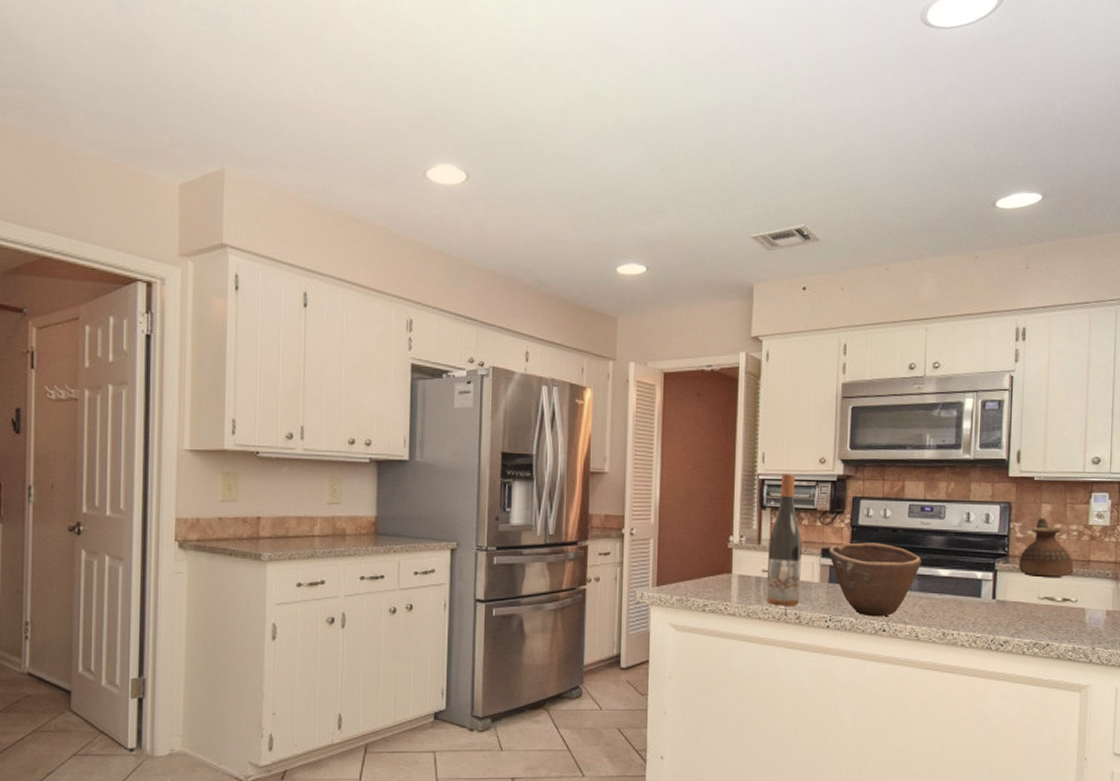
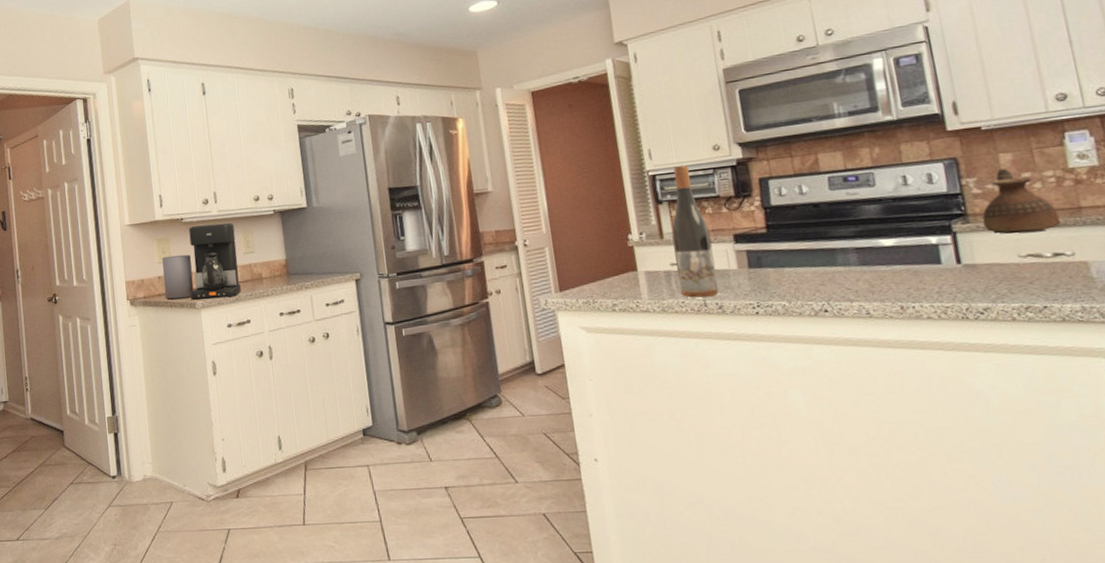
canister: none [224,494,262,547] -> present [162,254,194,300]
coffee maker: none [257,463,320,552] -> present [189,222,241,301]
bowl: present [829,542,921,617] -> none [741,220,857,299]

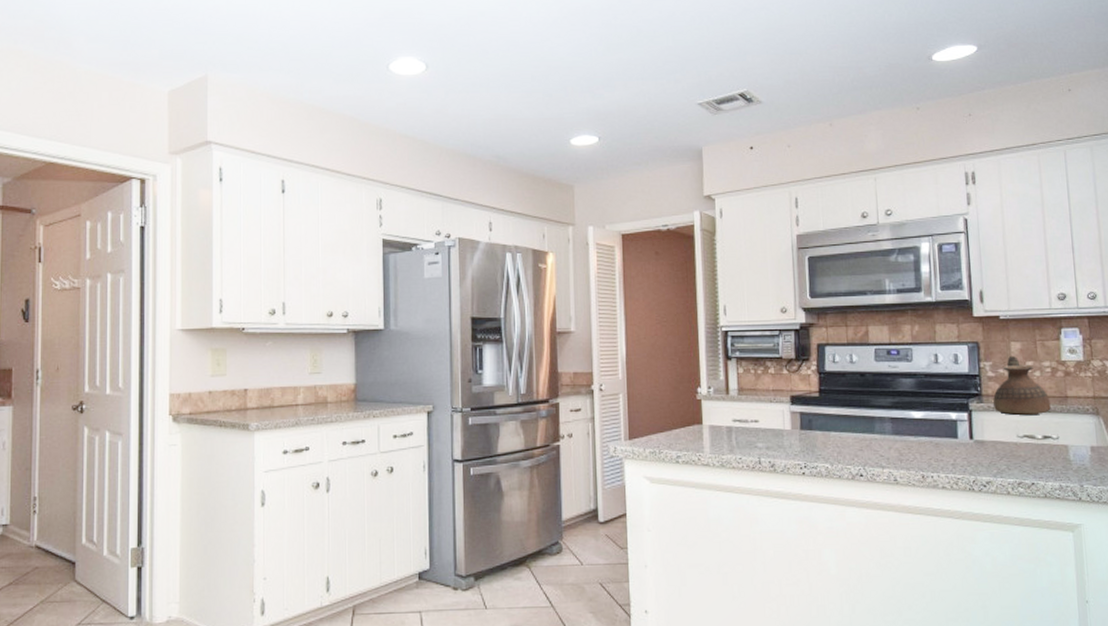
canister: present [162,254,194,300] -> none [214,368,249,418]
coffee maker: present [189,222,241,301] -> none [245,337,302,422]
wine bottle: present [672,164,719,298] -> none [737,323,773,456]

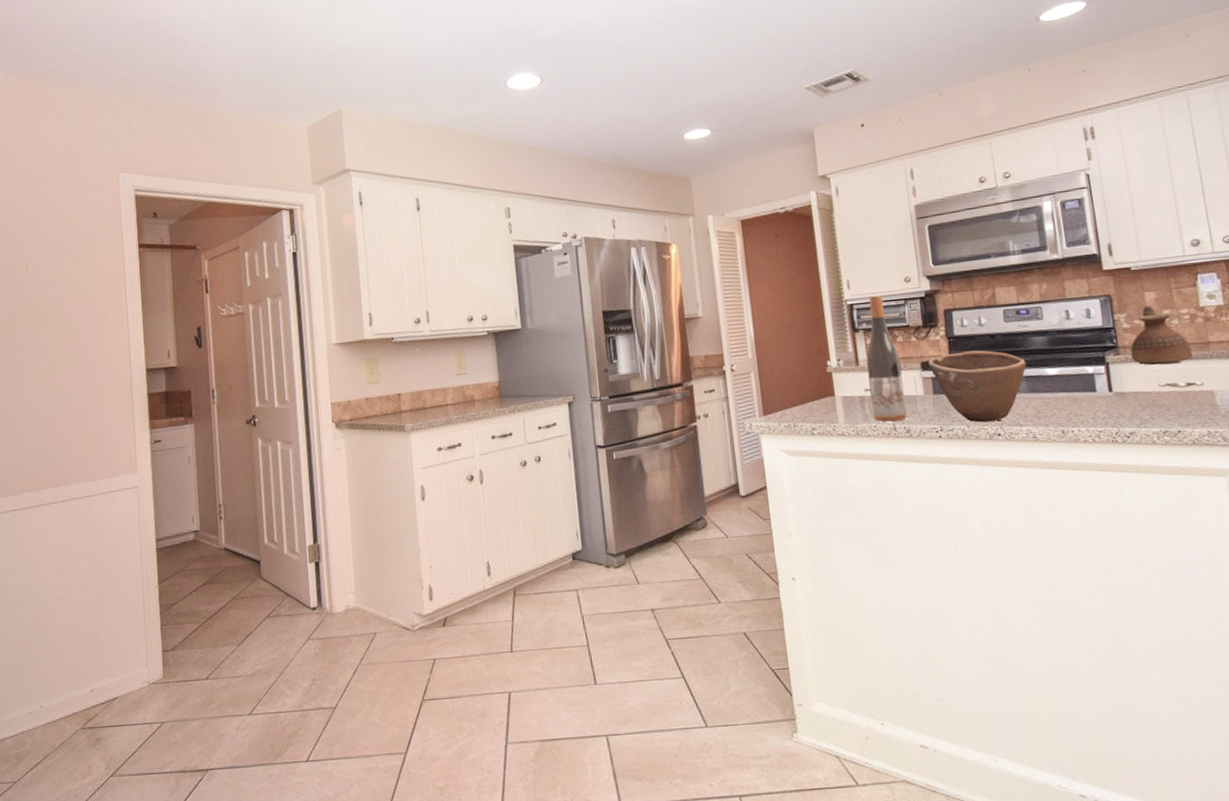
wine bottle: none [737,323,773,456] -> present [866,295,908,423]
bowl: none [798,388,893,462] -> present [928,350,1026,423]

